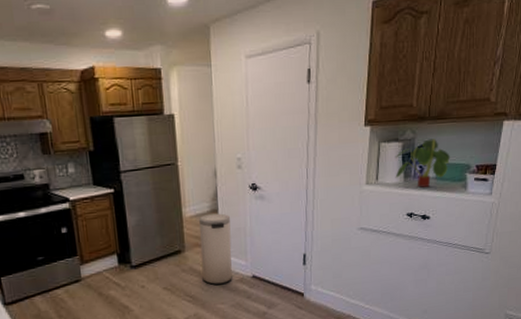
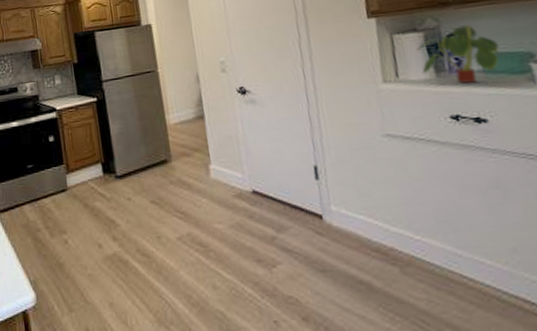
pedal bin: present [199,213,232,286] -> none [184,120,228,201]

